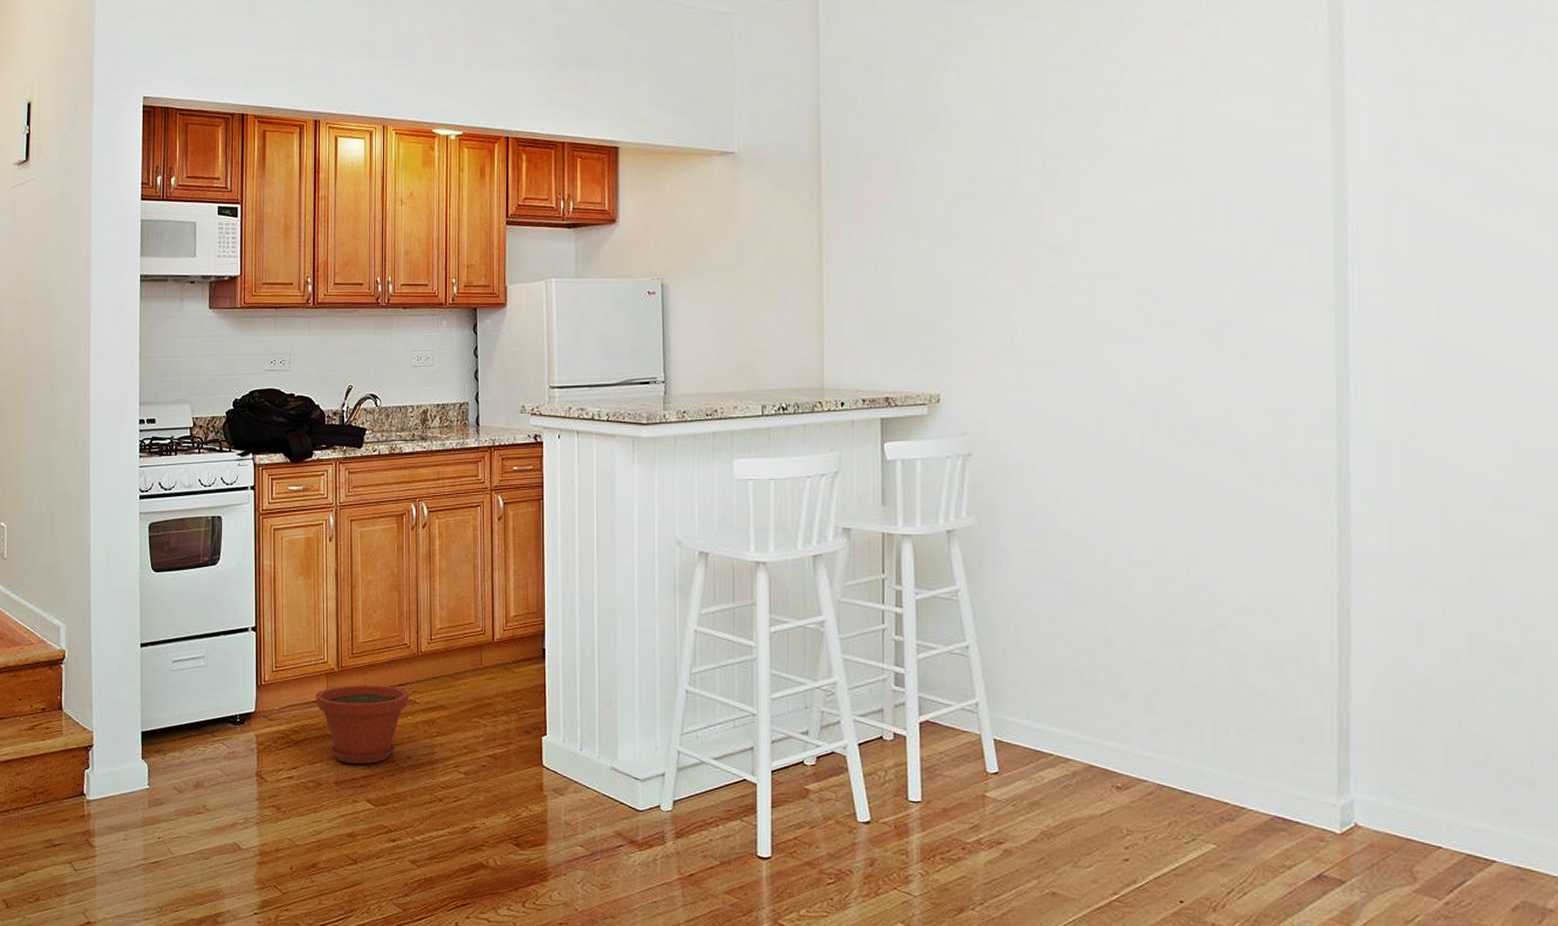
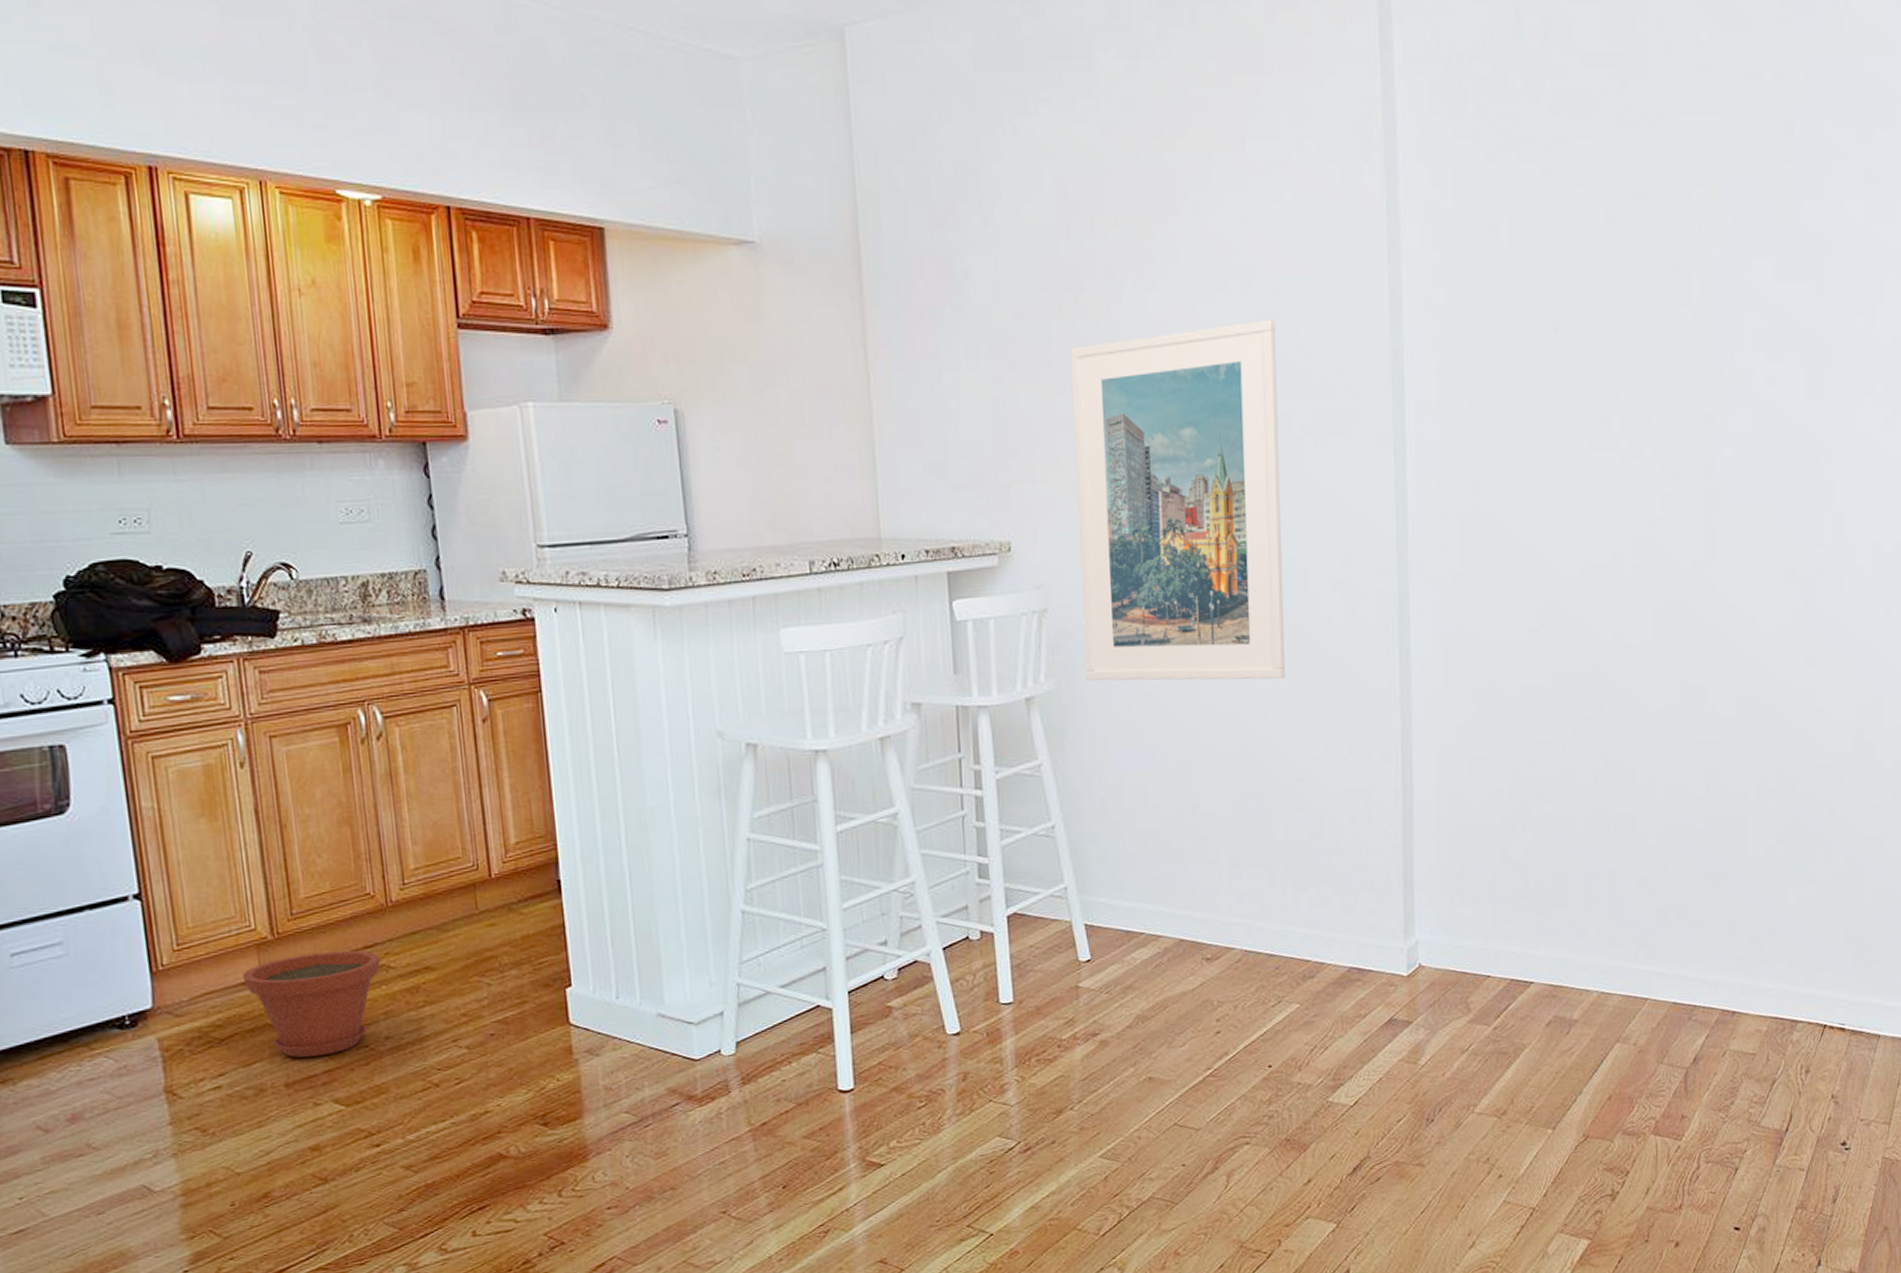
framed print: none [1003,201,1211,529] -> present [1070,320,1285,681]

